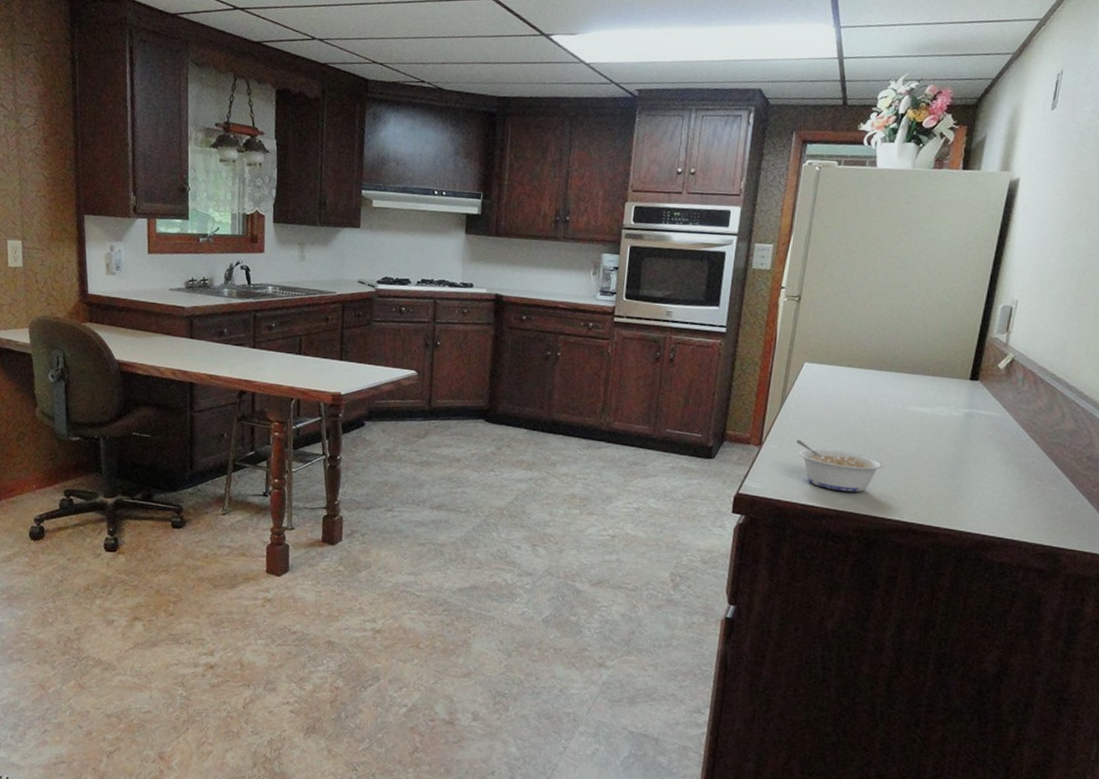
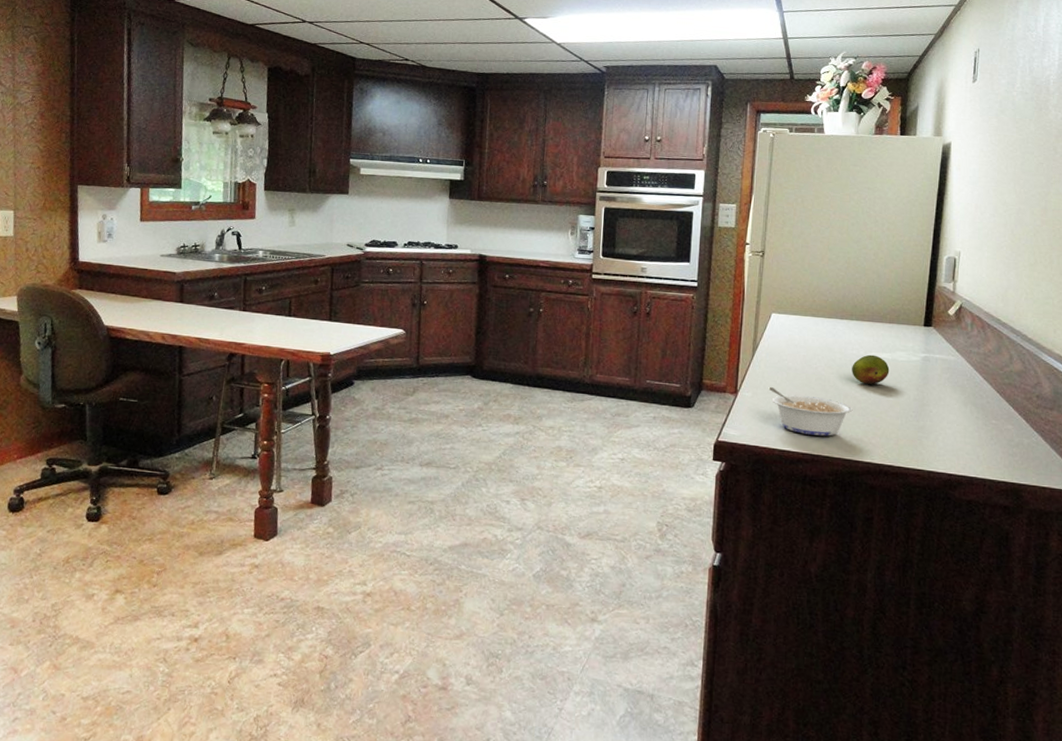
fruit: none [886,408,928,441] -> present [852,354,890,385]

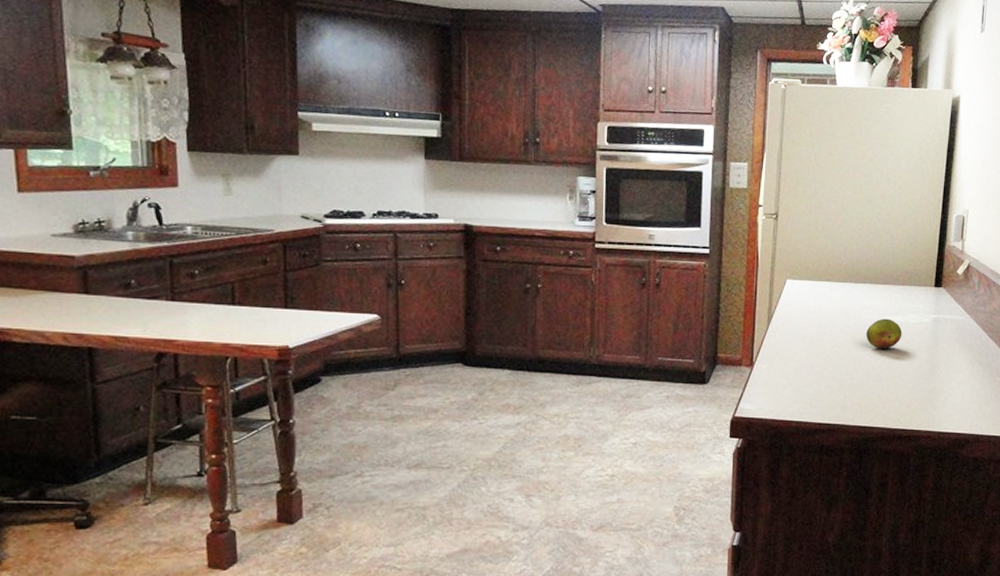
legume: present [768,387,853,436] -> none [784,357,868,404]

